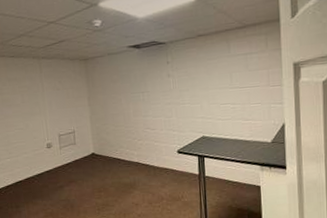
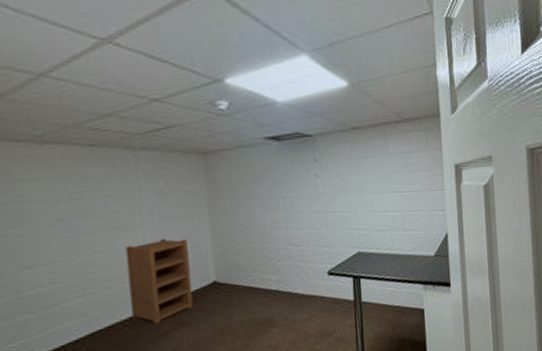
cupboard: none [34,121,79,180] -> present [125,238,194,325]

